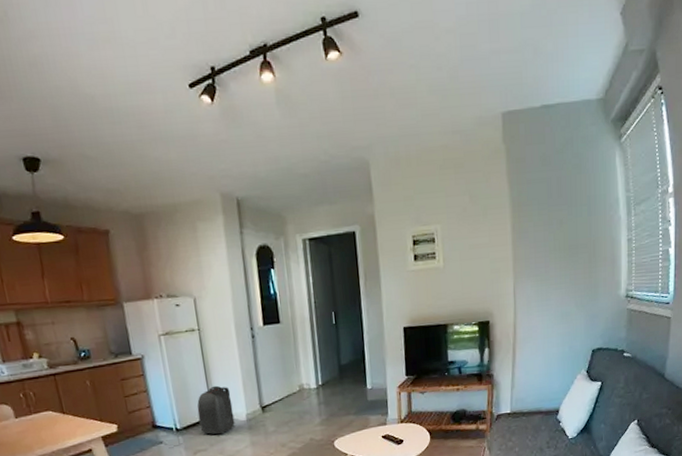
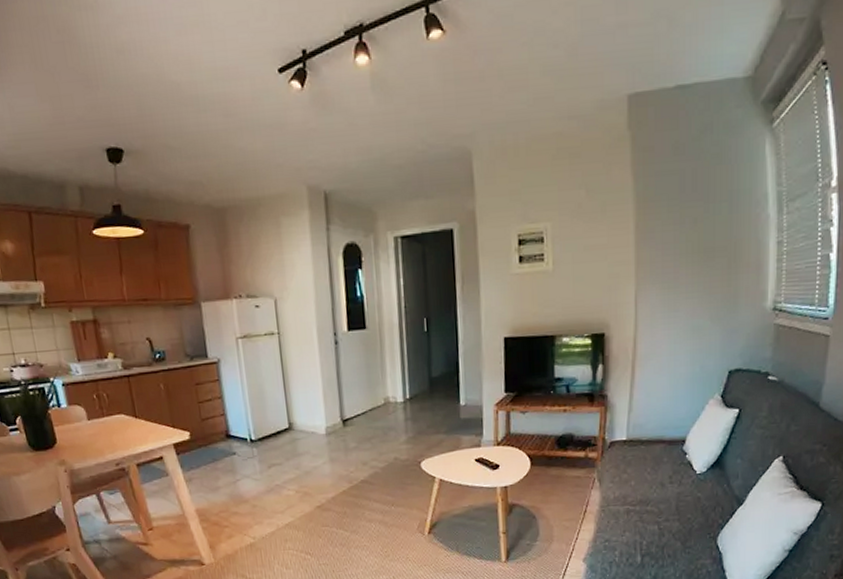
backpack: present [197,385,235,435] -> none [273,394,314,448]

